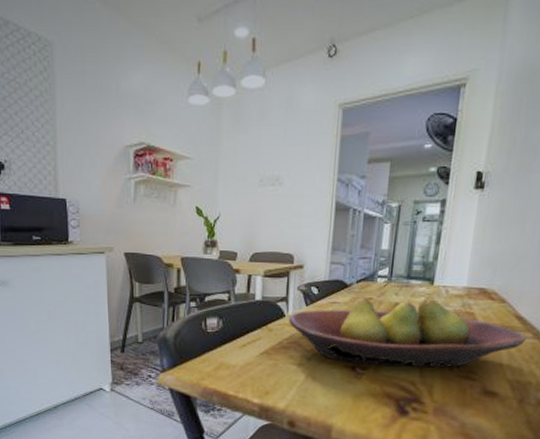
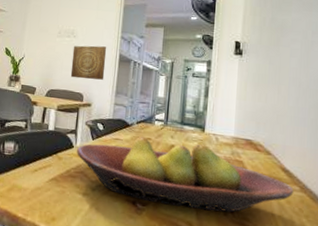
wall art: none [277,193,321,237] -> present [70,45,107,80]

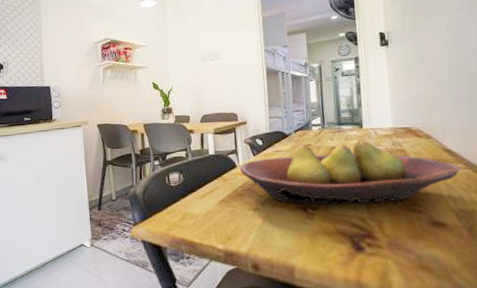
wall art: present [70,45,107,80] -> none [219,63,255,100]

